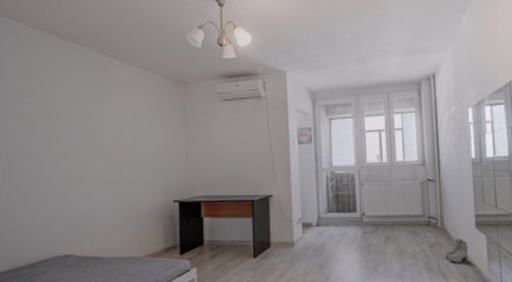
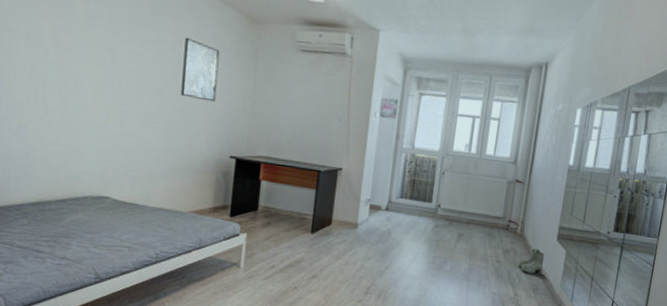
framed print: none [124,106,156,157] -> present [181,37,220,102]

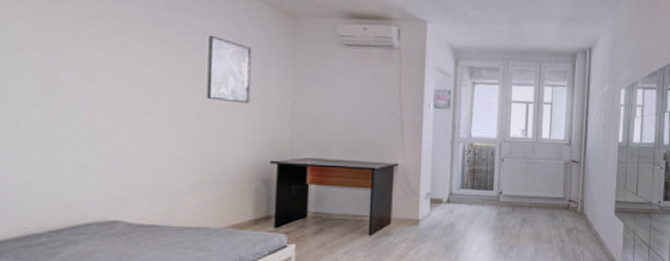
boots: present [517,249,545,276] -> none [581,225,606,250]

